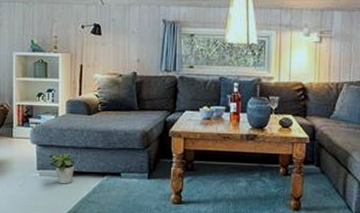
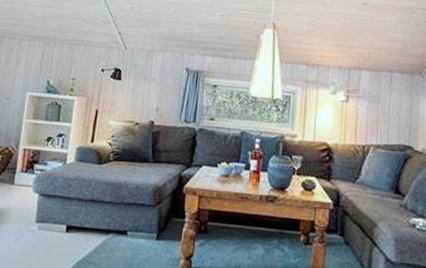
potted plant: present [48,151,76,184] -> none [49,202,80,241]

